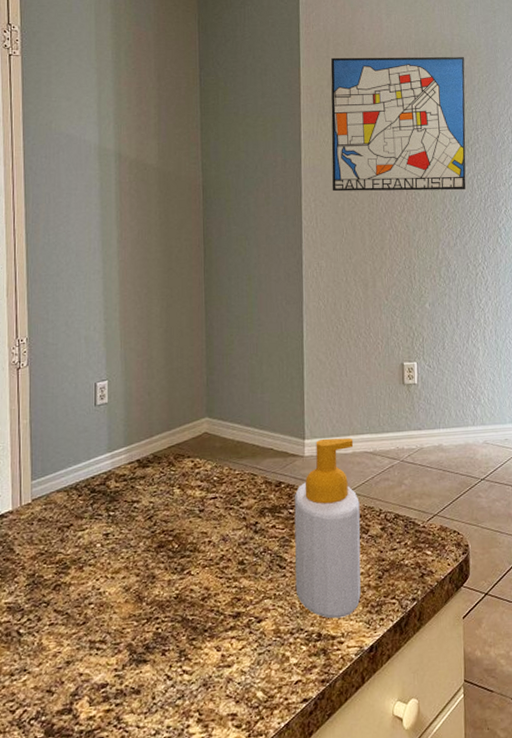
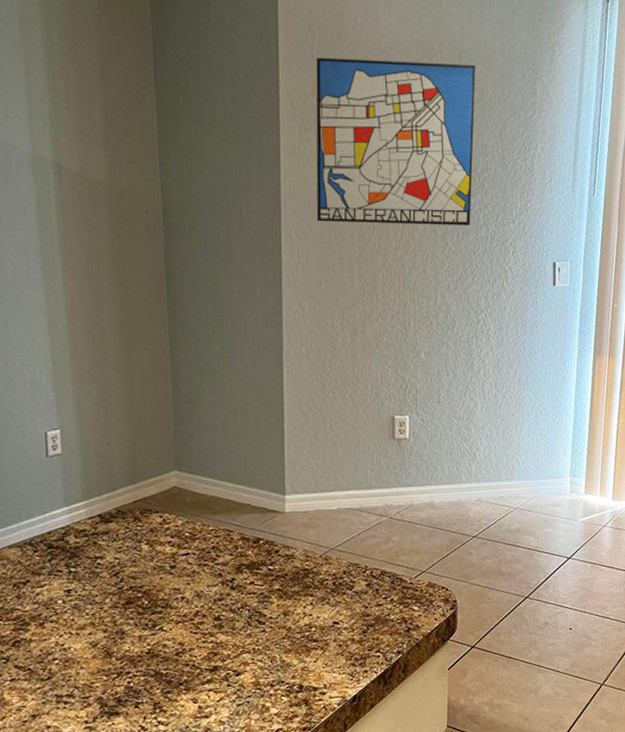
soap bottle: present [294,438,361,619] -> none [273,494,345,672]

